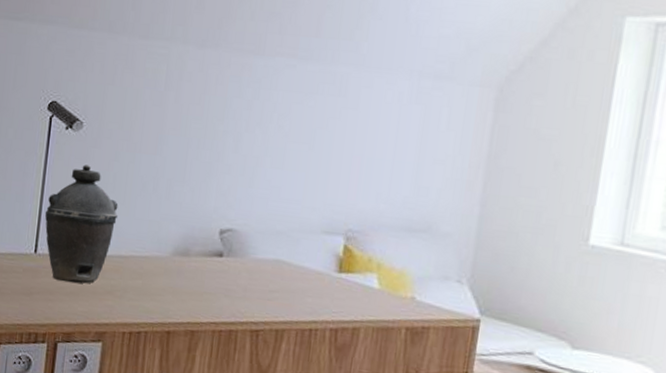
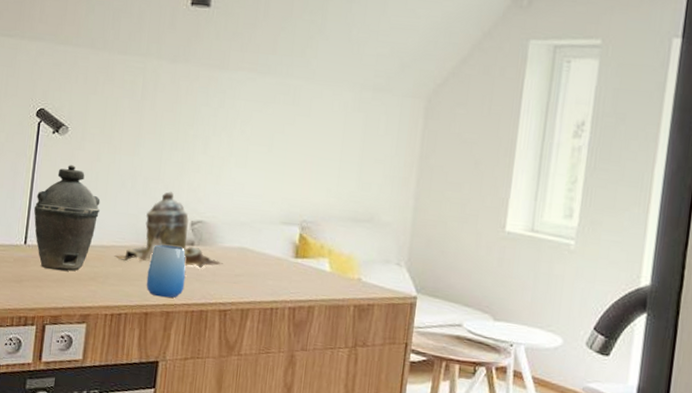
teapot: none [134,195,257,283] -> present [115,192,224,269]
cup: none [168,255,214,316] -> present [146,244,186,298]

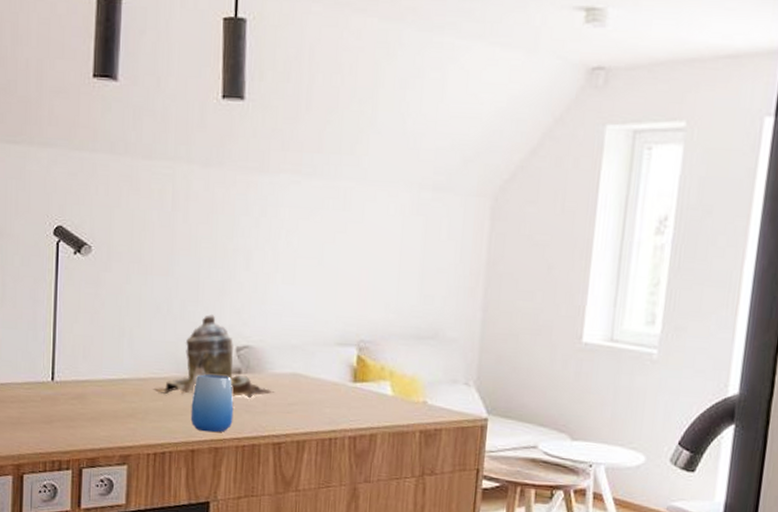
kettle: present [34,165,101,271] -> none [60,289,134,409]

